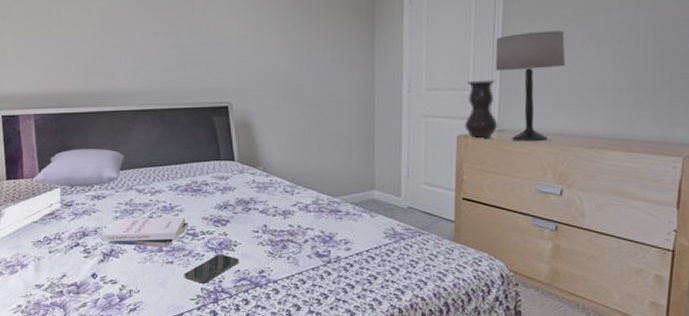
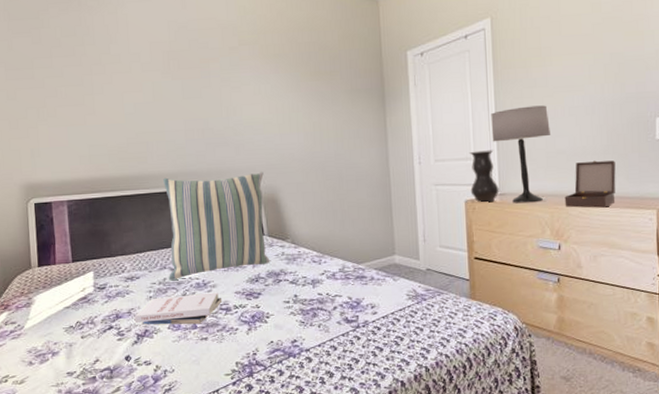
pillow: present [33,149,125,187] -> none [65,230,158,271]
pillow: none [131,93,240,202] -> present [163,172,270,281]
smartphone: present [184,254,239,284] -> none [218,326,272,358]
jewelry box: none [573,97,640,153] -> present [564,160,616,209]

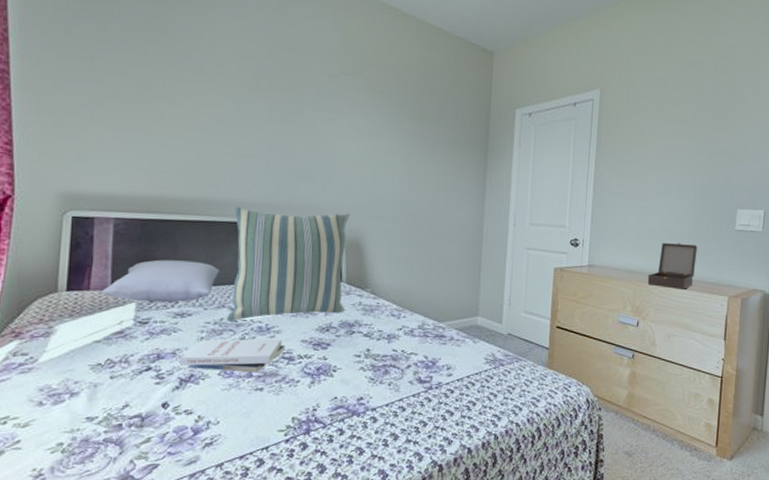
pillow: none [65,230,158,271] -> present [102,259,220,303]
vase: present [470,150,499,203] -> none [560,219,589,273]
table lamp: present [491,105,552,204] -> none [587,181,643,278]

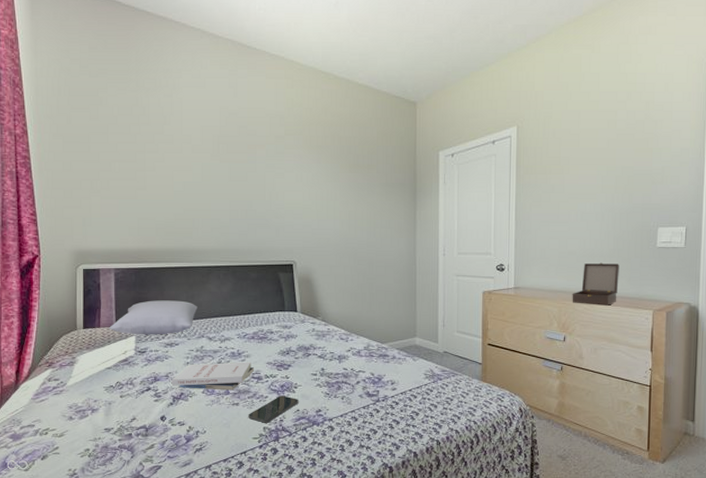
pillow: present [227,206,350,322] -> none [206,253,301,349]
smartphone: none [274,380,337,413] -> present [248,395,299,423]

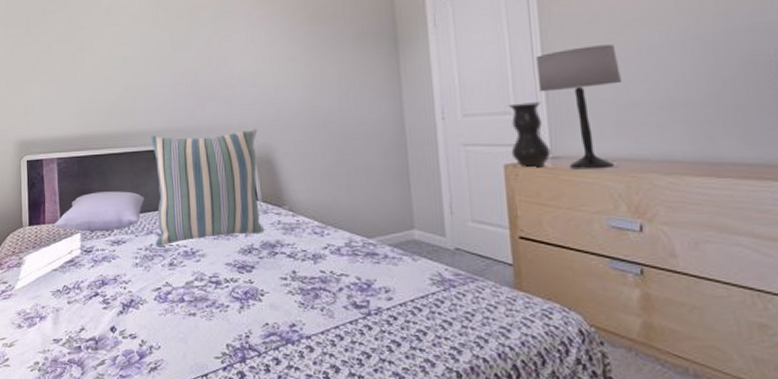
books: present [171,362,255,391] -> none [120,262,212,298]
pillow: none [206,253,301,349] -> present [151,129,265,247]
smartphone: present [248,395,299,423] -> none [207,305,267,339]
vase: none [488,247,514,295] -> present [509,102,551,168]
table lamp: none [511,209,564,297] -> present [536,44,623,170]
jewelry box: present [572,262,619,307] -> none [645,114,725,179]

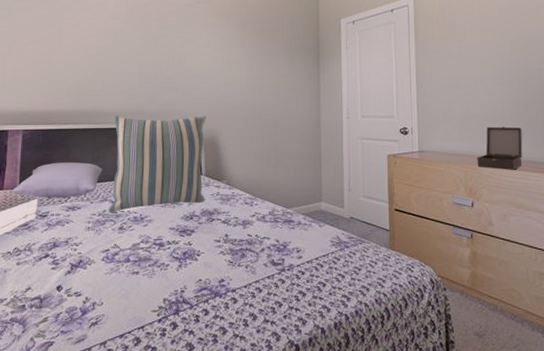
vase: present [509,102,551,168] -> none [392,110,419,158]
table lamp: present [536,44,623,170] -> none [412,74,465,161]
jewelry box: none [645,114,725,179] -> present [477,126,523,171]

